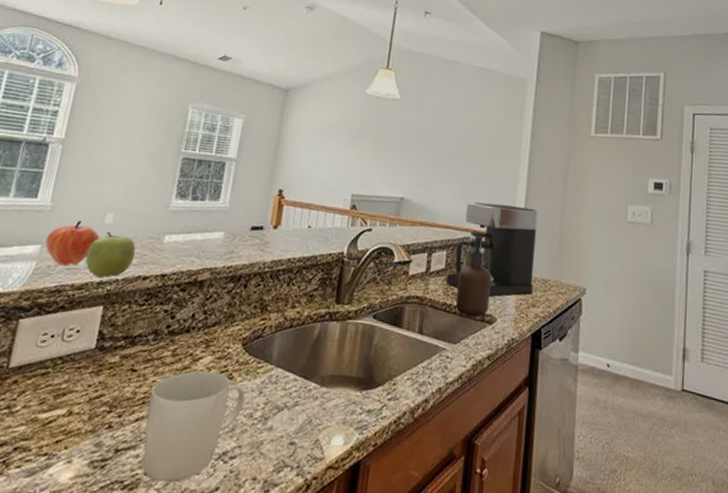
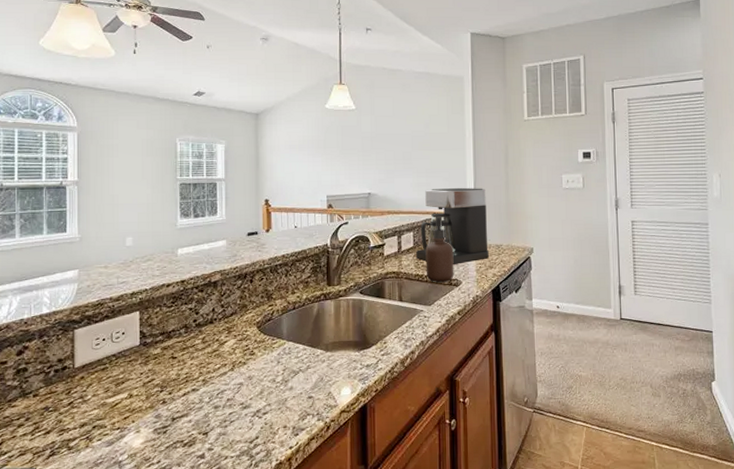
fruit: present [45,220,100,266] -> none [82,245,125,284]
fruit: present [85,231,136,277] -> none [117,252,157,289]
mug: present [143,371,245,483] -> none [191,351,267,438]

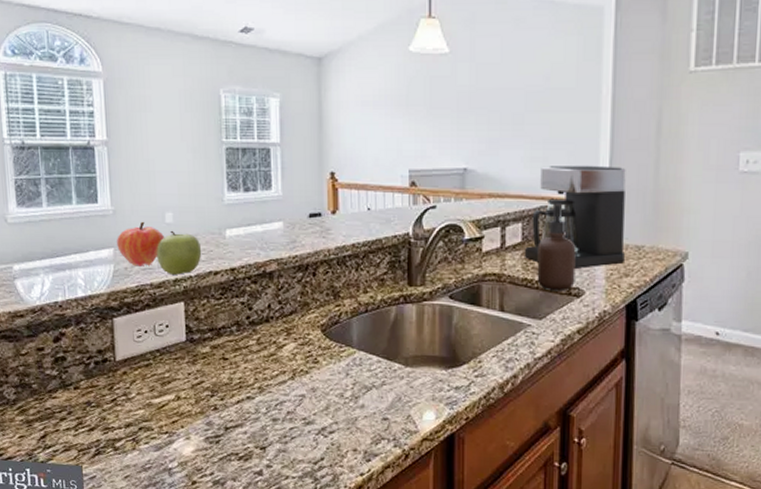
fruit: none [82,245,125,284] -> present [117,221,165,267]
fruit: none [117,252,157,289] -> present [156,230,202,275]

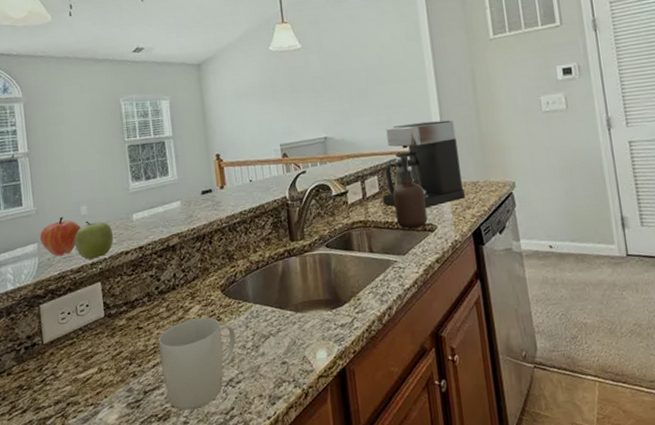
mug: none [245,357,334,454] -> present [158,317,236,411]

